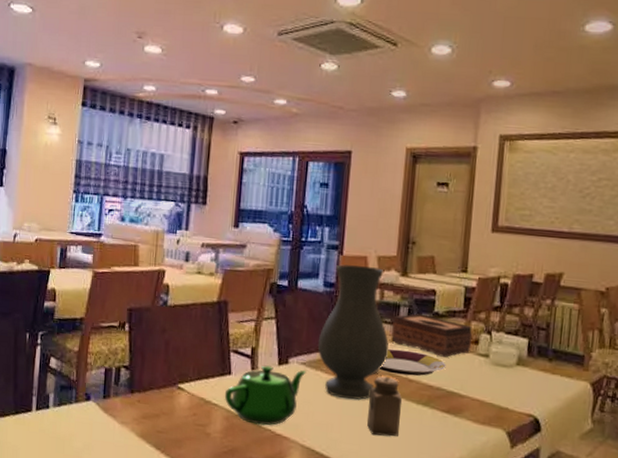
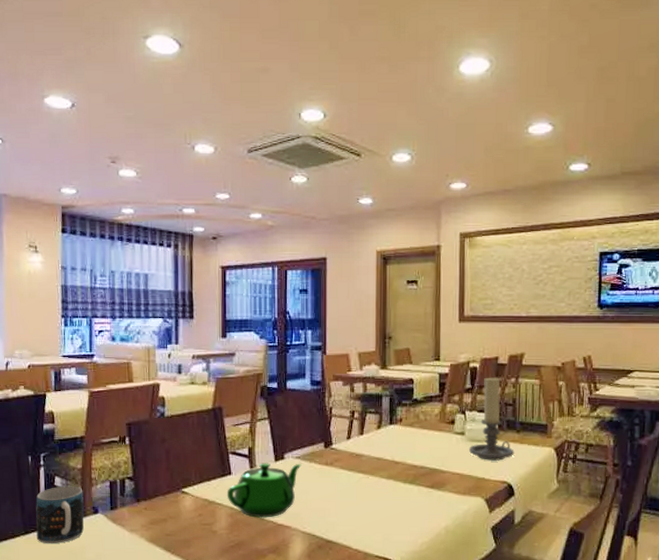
mug: none [26,368,77,428] -> present [36,486,84,544]
vase: present [317,264,389,400] -> none [309,362,375,486]
salt shaker: present [367,376,402,437] -> none [361,461,390,515]
plate: present [380,348,446,376] -> none [368,436,427,458]
tissue box: present [392,313,473,357] -> none [377,402,449,438]
candle holder: none [493,296,545,391] -> present [469,377,515,461]

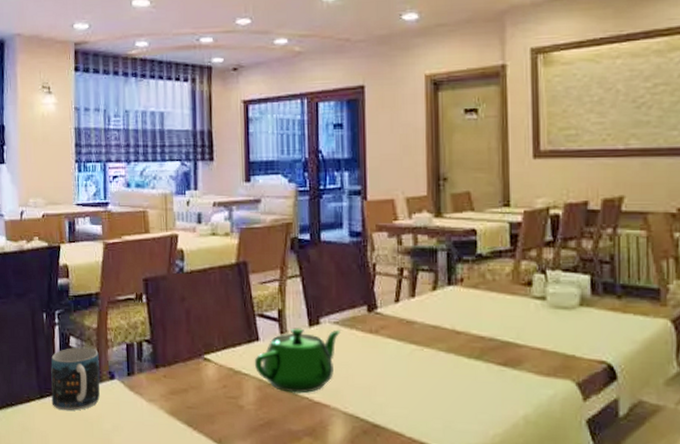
candle holder: present [469,377,515,461] -> none [553,227,615,334]

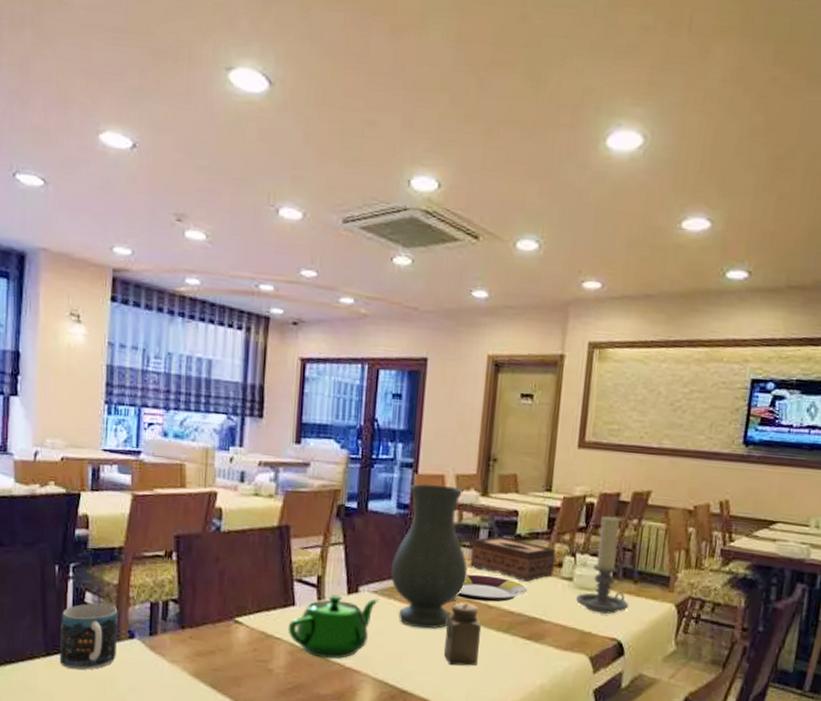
vase: none [349,209,430,359] -> present [390,484,468,629]
salt shaker: none [414,330,451,397] -> present [444,603,481,666]
plate: none [422,299,497,328] -> present [458,573,528,603]
tissue box: none [431,257,525,303] -> present [471,536,557,582]
candle holder: none [553,227,615,334] -> present [576,516,629,614]

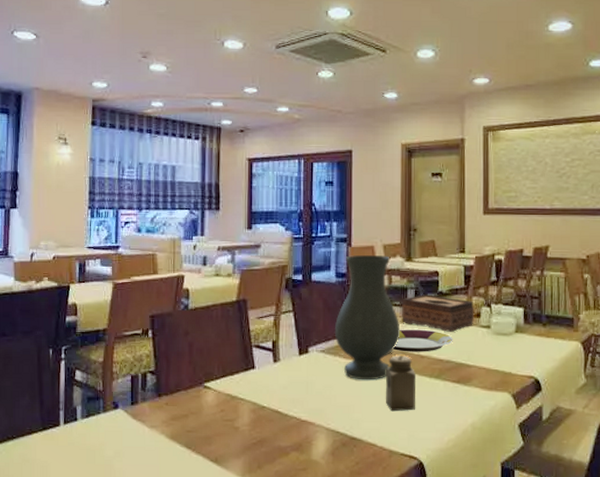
mug: present [59,603,118,670] -> none [54,380,104,441]
teapot: present [287,594,379,660] -> none [249,356,326,415]
candle holder: present [576,516,629,614] -> none [495,270,541,355]

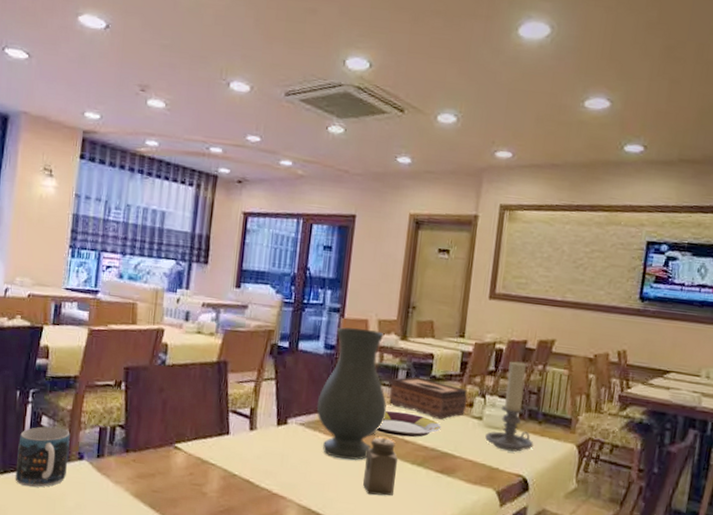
mug: none [54,380,104,441] -> present [15,426,70,487]
candle holder: none [495,270,541,355] -> present [485,361,534,452]

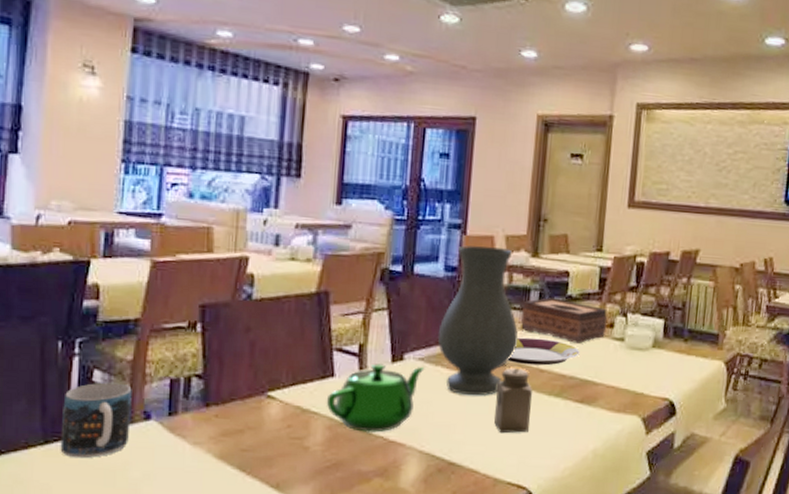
teapot: none [221,425,305,485] -> present [326,363,425,433]
candle holder: present [485,361,534,452] -> none [628,275,680,374]

